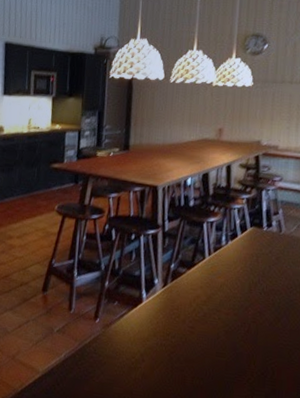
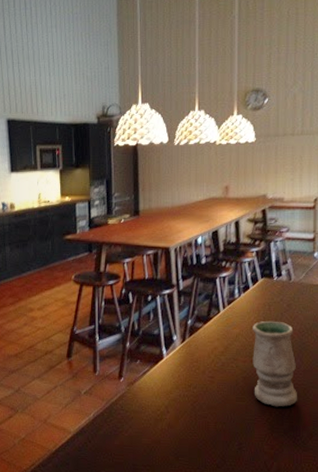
vase: none [236,273,282,368] -> present [253,320,298,407]

